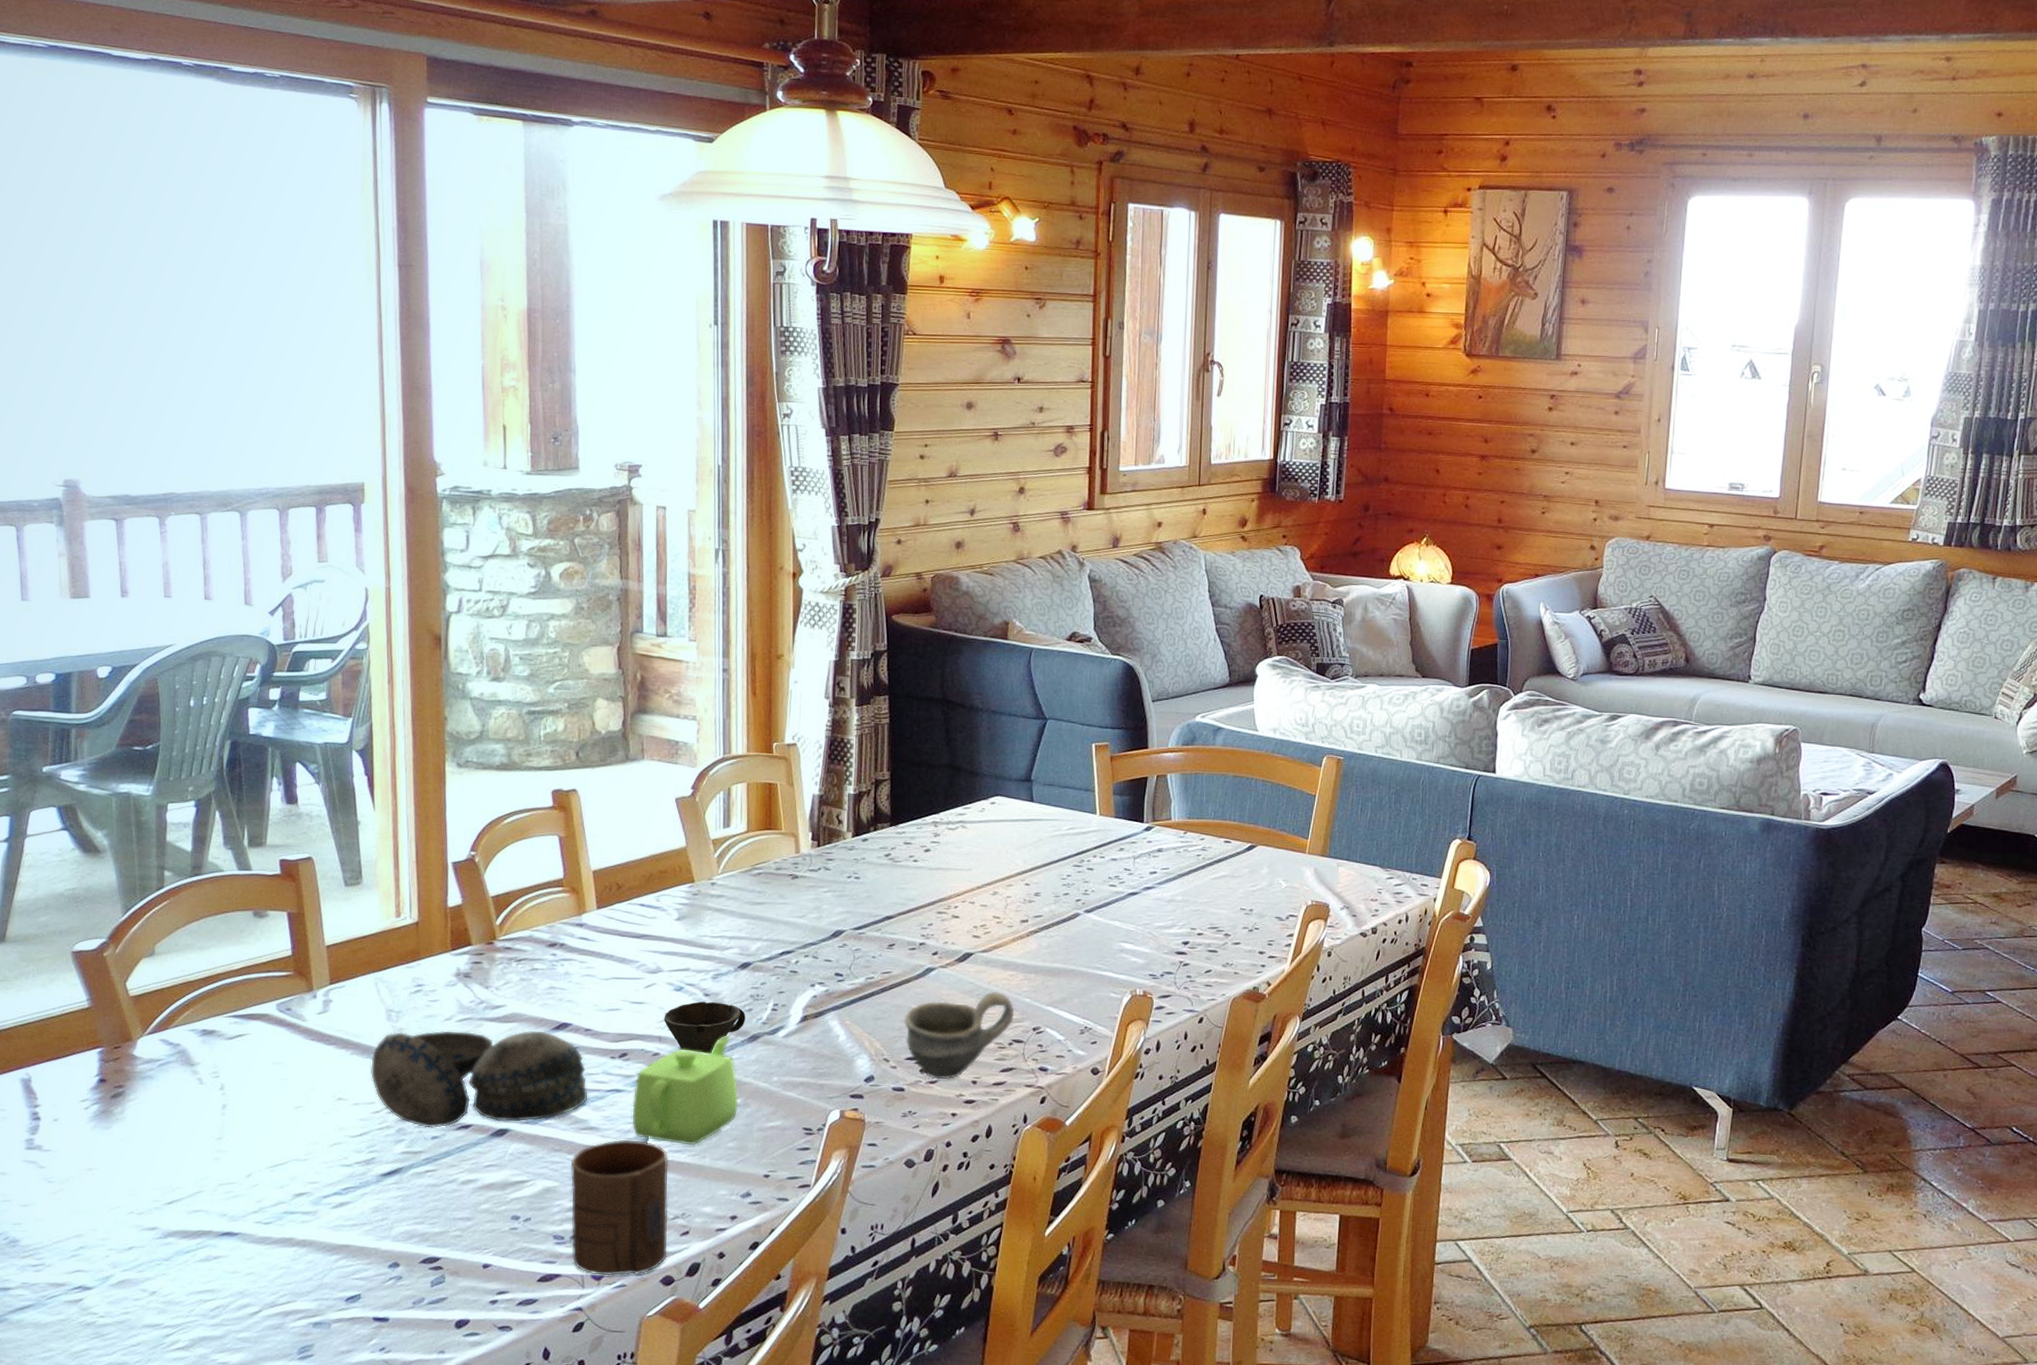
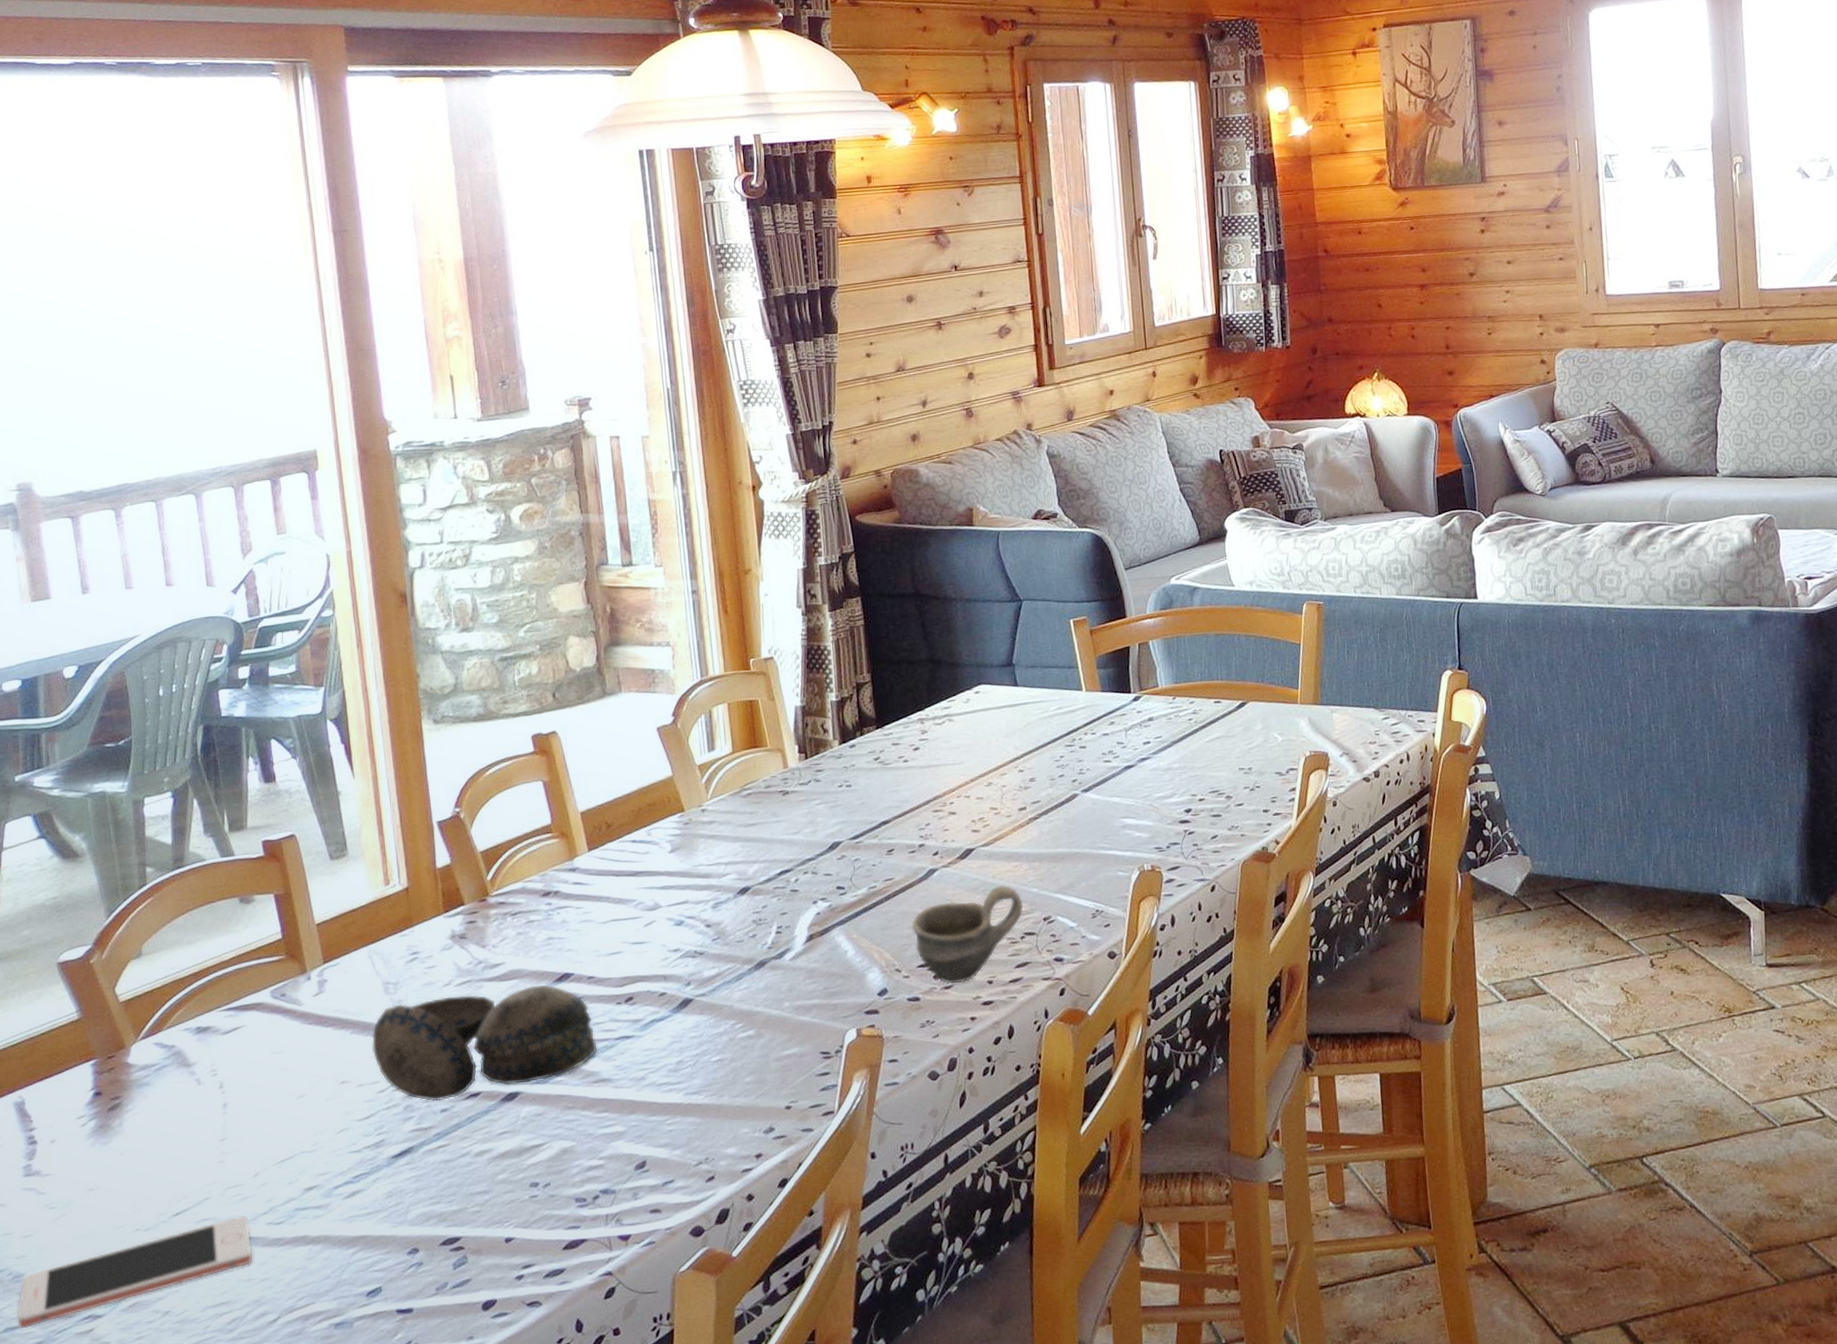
cell phone: none [10,1211,240,1291] -> present [17,1215,253,1329]
cup: present [570,1139,669,1276] -> none [586,1086,694,1235]
teapot: present [632,1036,739,1146] -> none [643,966,752,1086]
cup: present [664,1001,746,1055] -> none [667,932,750,988]

